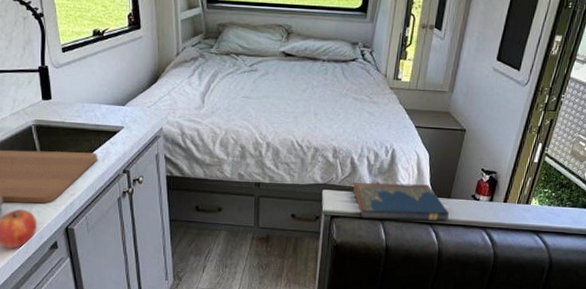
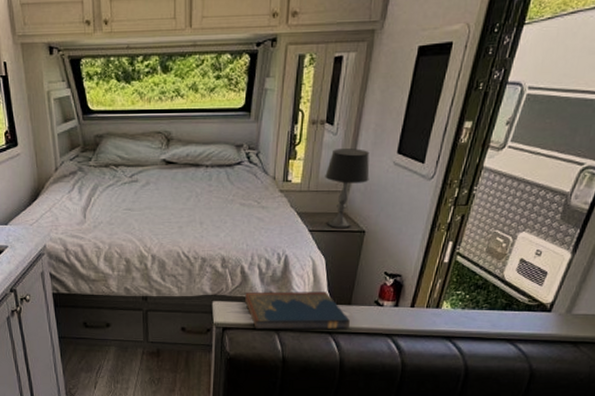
table lamp: none [432,52,472,127] -> present [325,149,370,229]

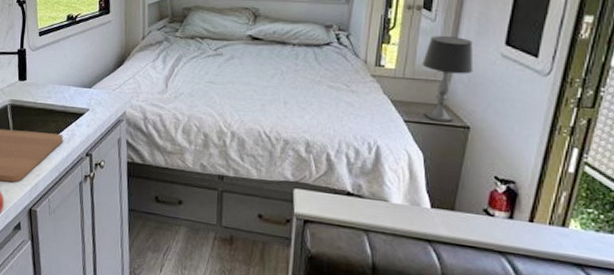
hardcover book: present [244,291,350,330] -> none [329,183,453,239]

